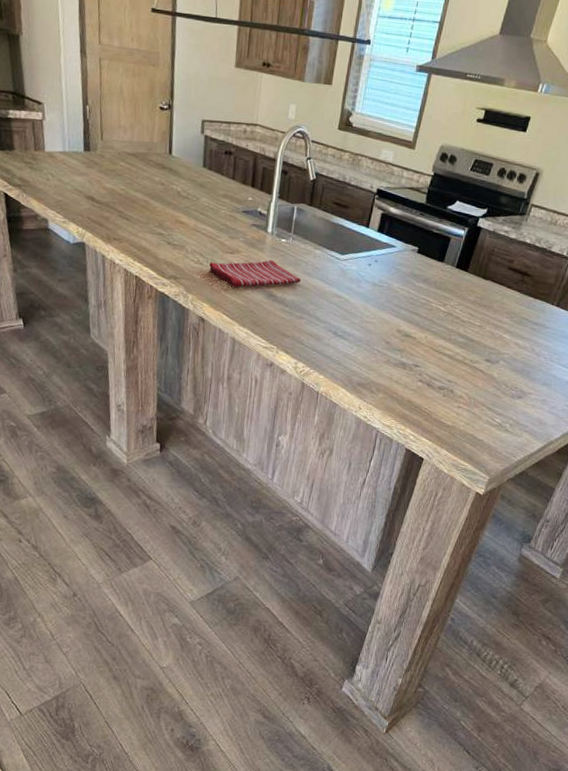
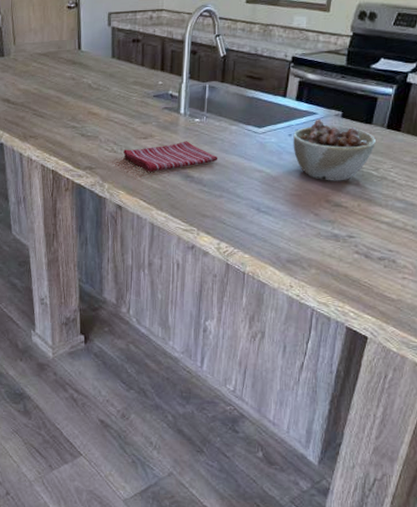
bowl: none [371,251,447,313] -> present [293,118,377,181]

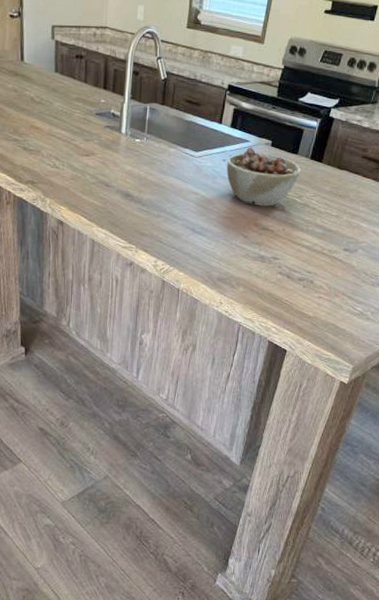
dish towel: present [123,141,218,173] -> none [65,160,157,190]

